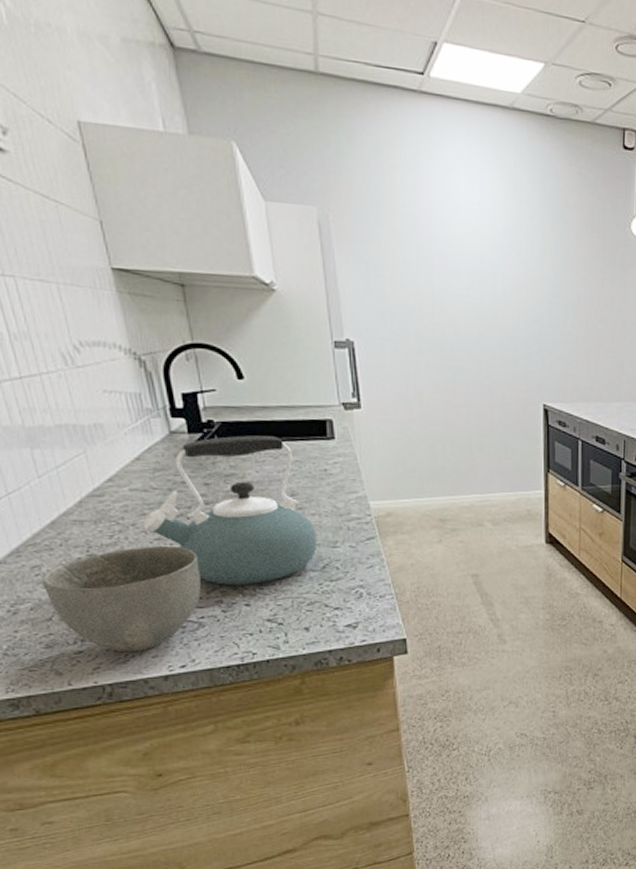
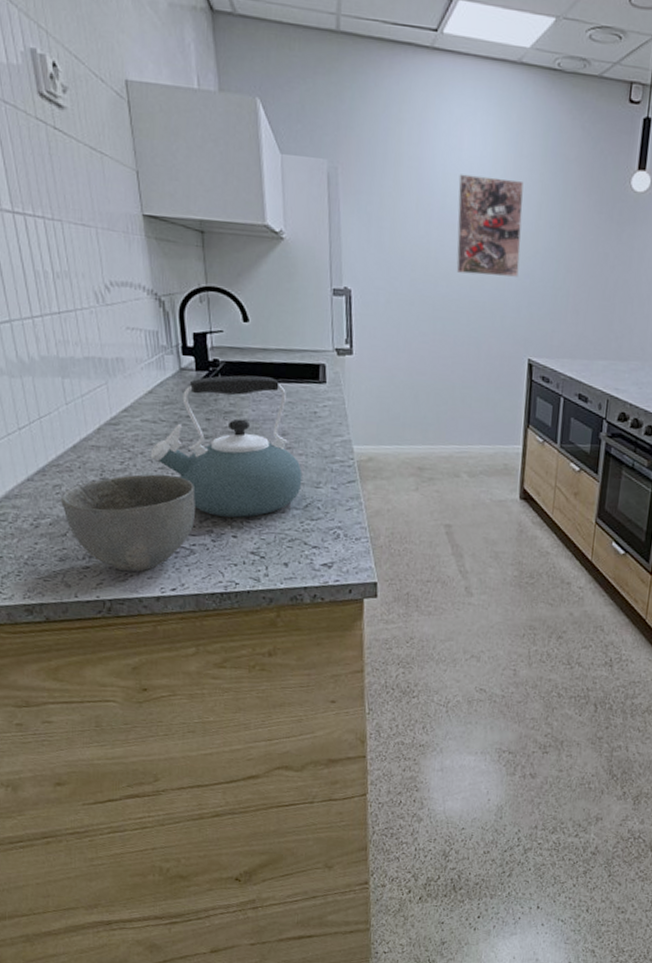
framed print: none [458,220,527,324] -> present [456,174,524,277]

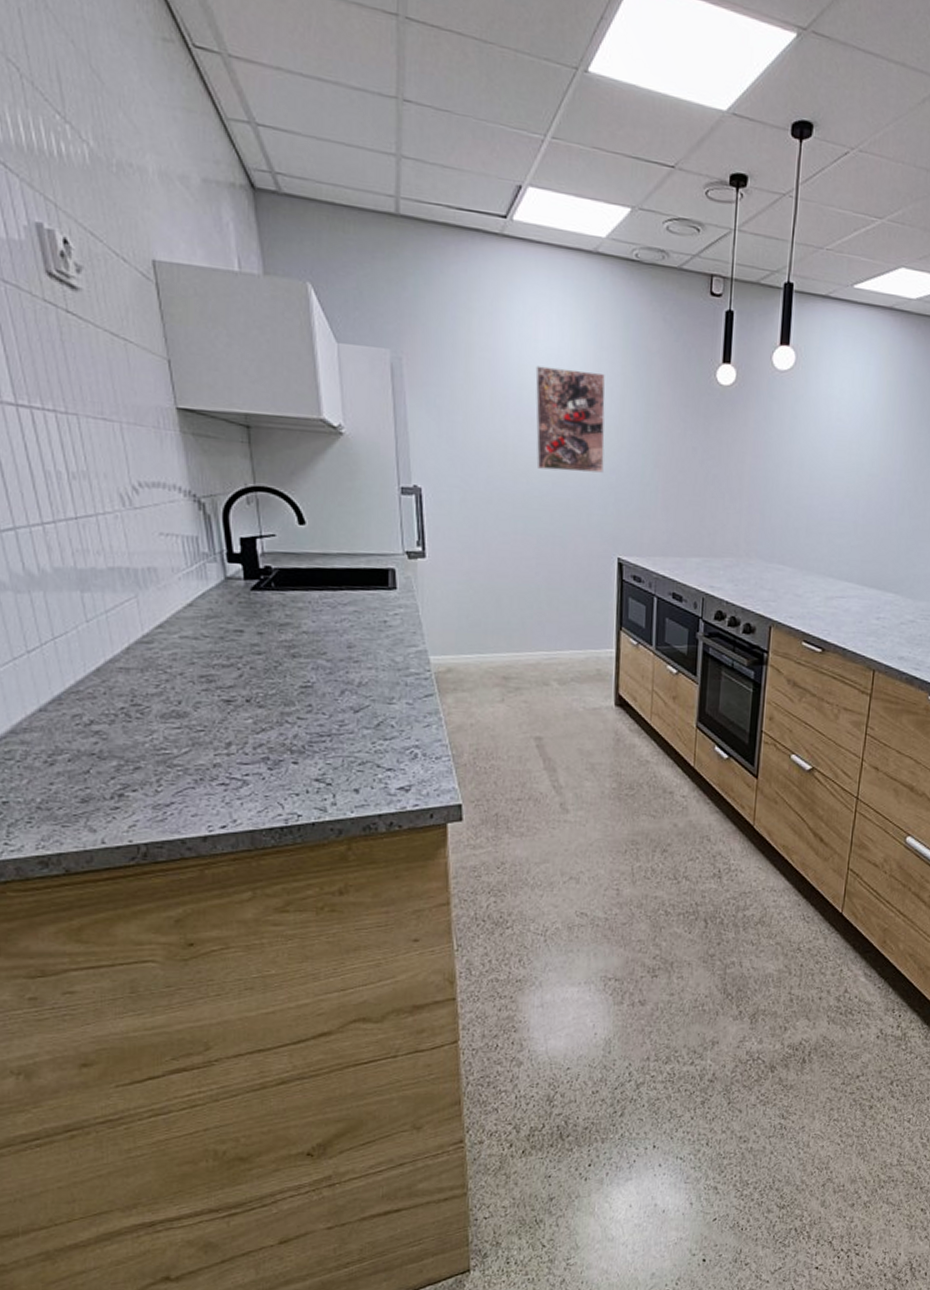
bowl: present [61,474,195,572] -> none [82,697,247,810]
kettle: present [150,375,303,518] -> none [191,583,373,742]

